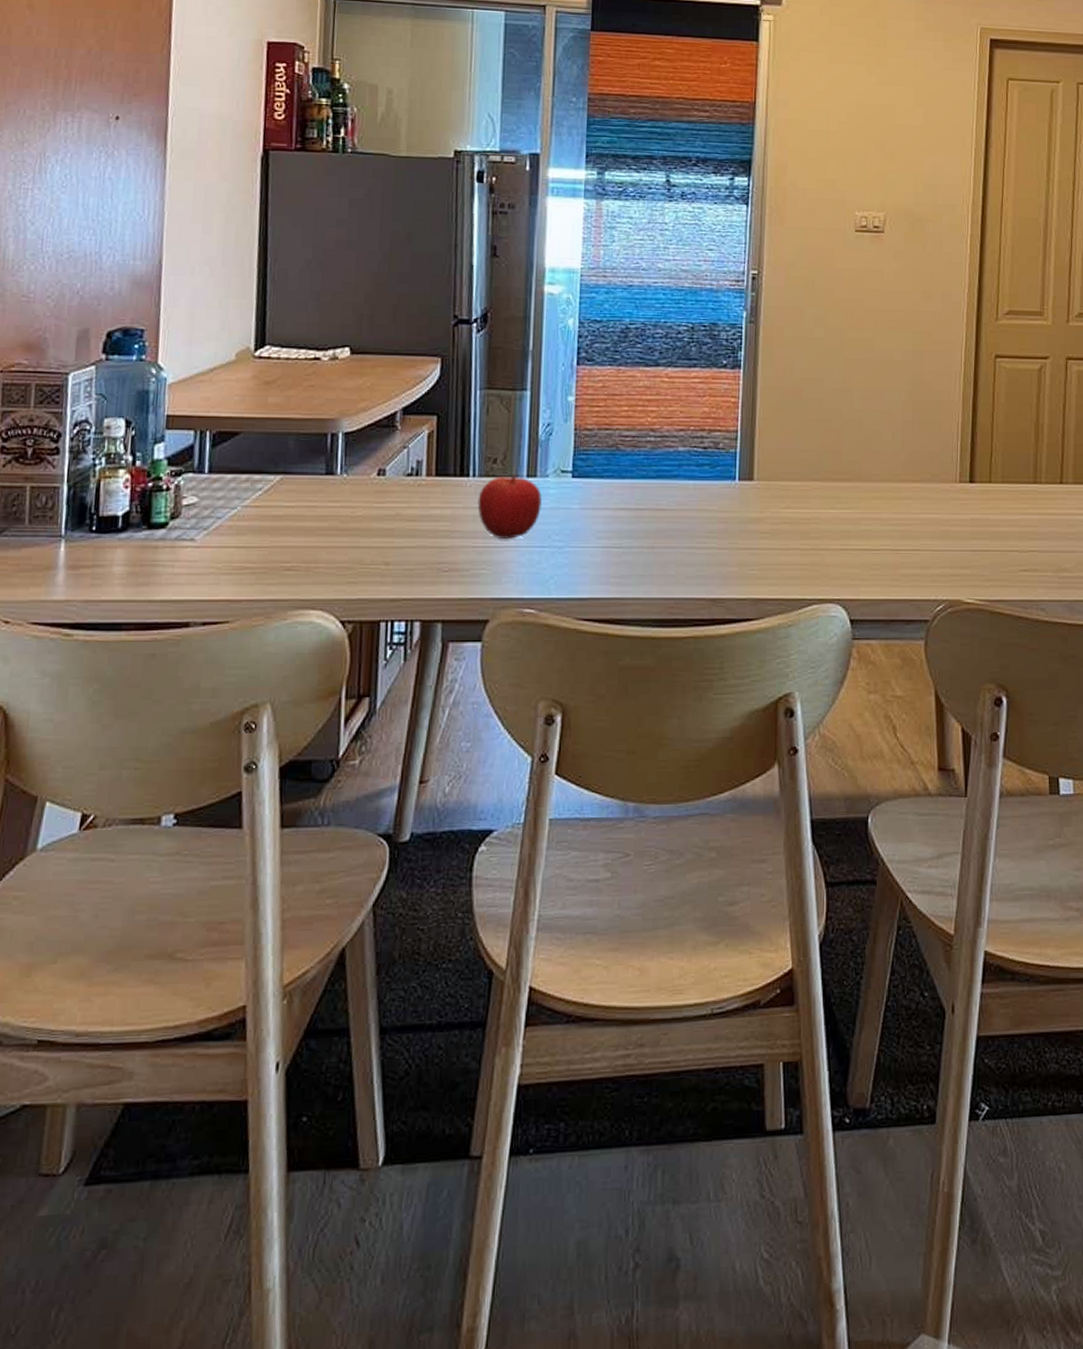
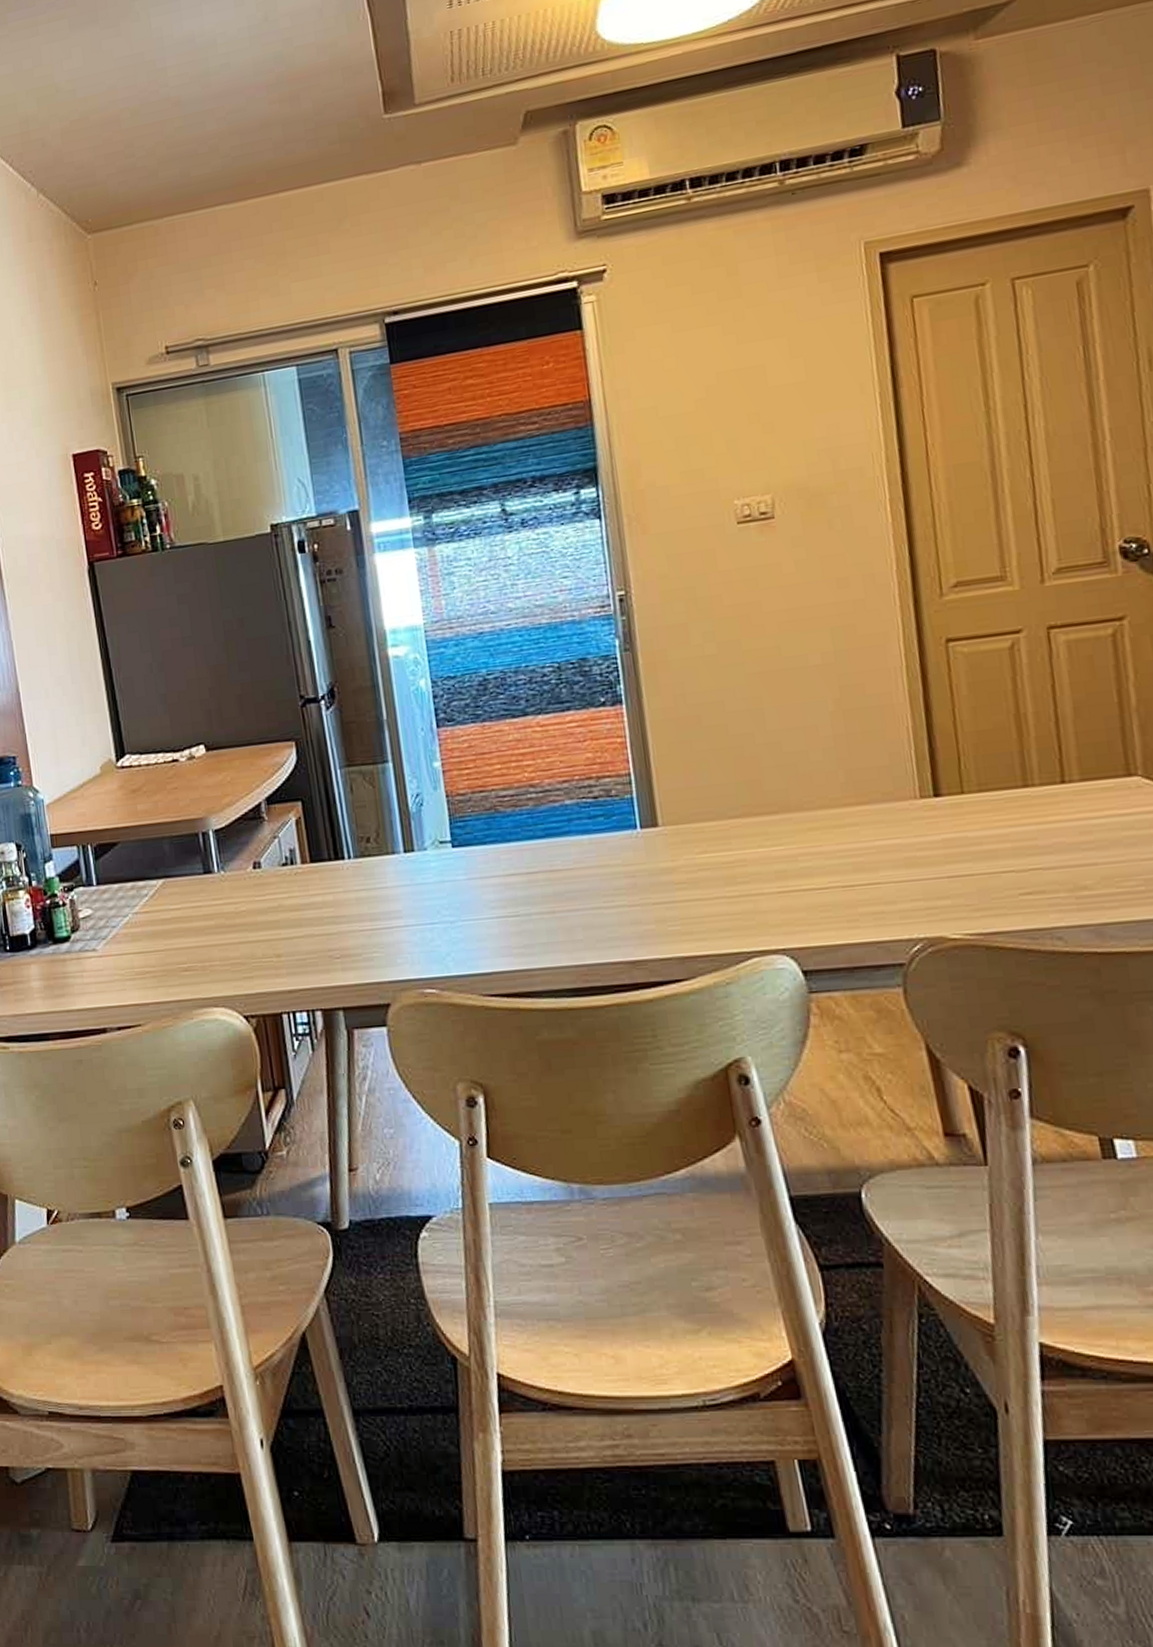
fruit: present [477,474,542,539] -> none [357,851,425,920]

